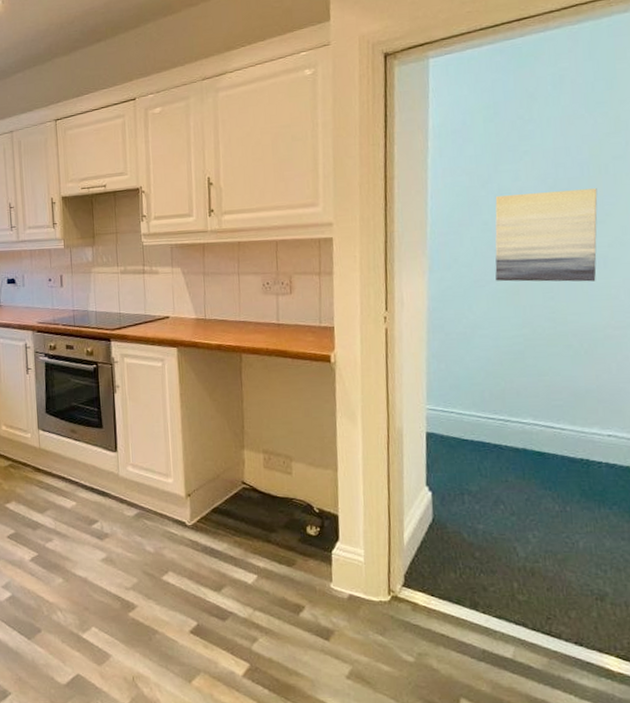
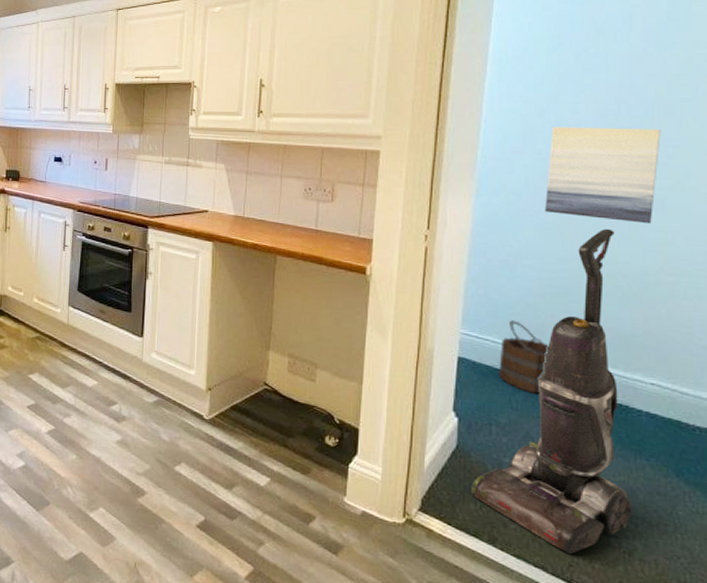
vacuum cleaner: none [450,290,601,608] -> present [471,228,632,555]
bucket: none [465,390,511,459] -> present [499,320,549,394]

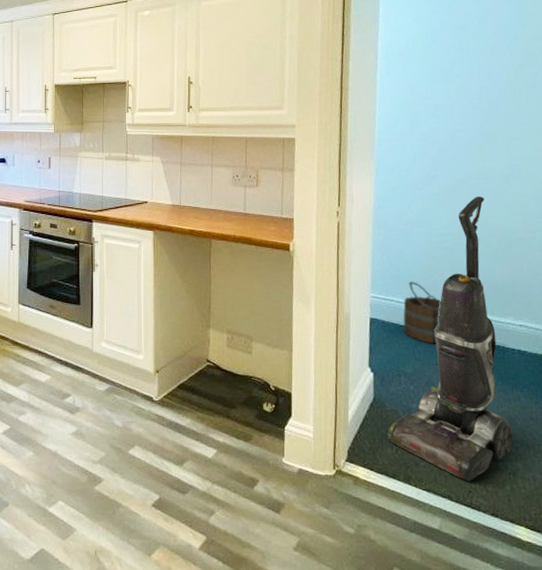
wall art: present [545,127,661,224] -> none [430,110,513,190]

